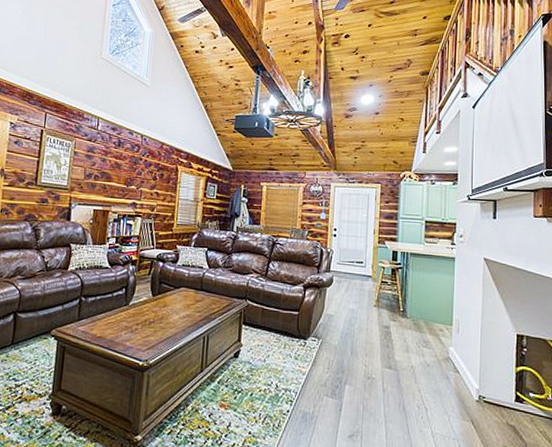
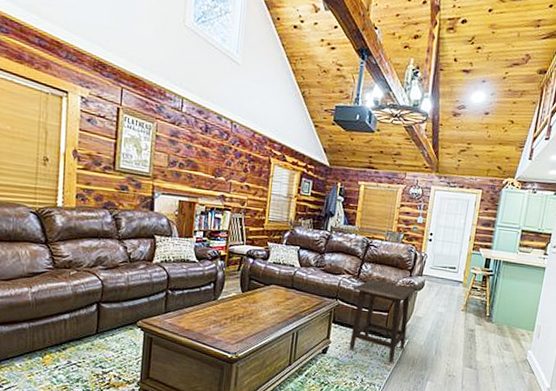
side table: none [261,278,324,367] -> present [349,279,416,364]

